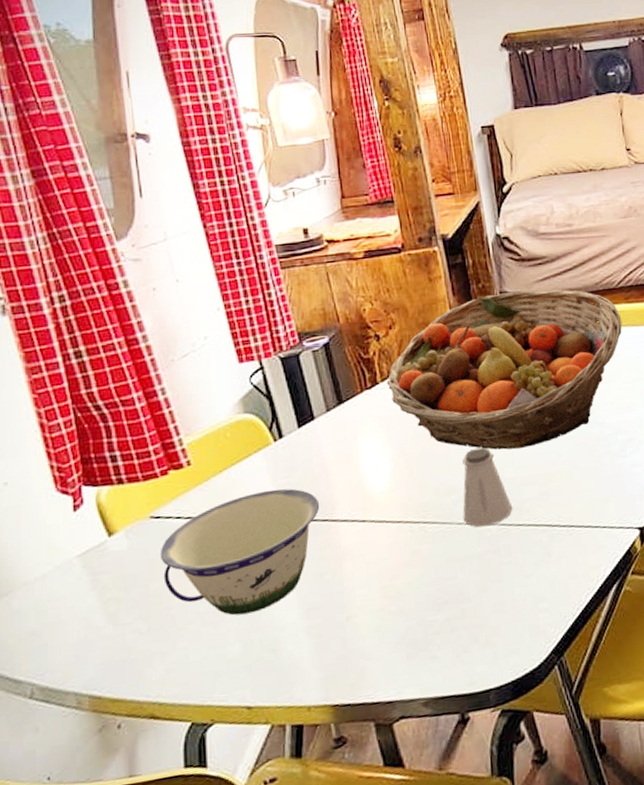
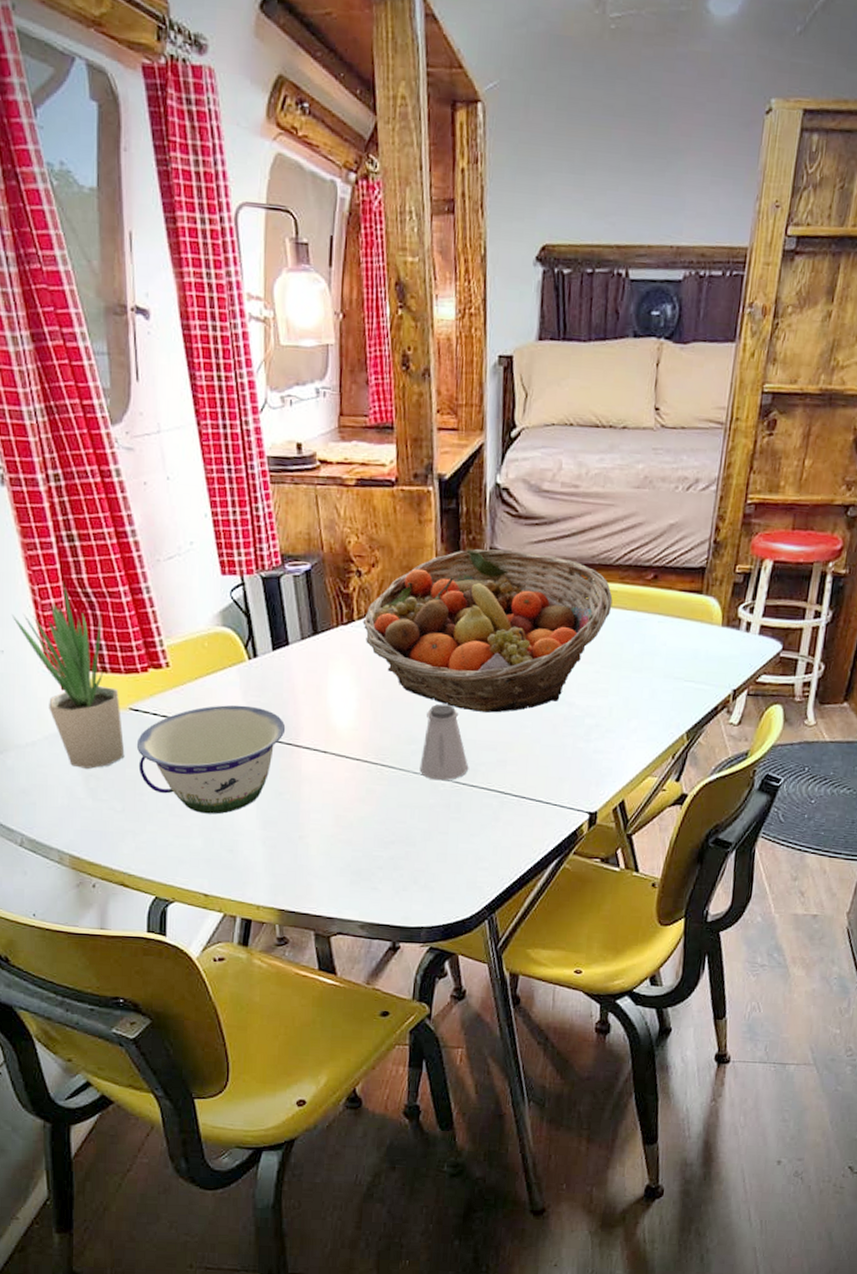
potted plant: none [15,398,148,593] -> present [11,581,125,769]

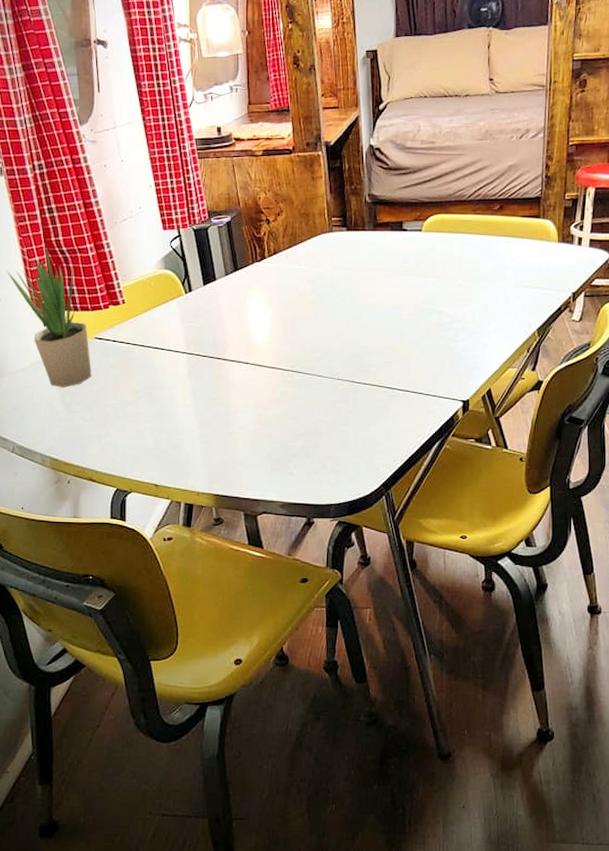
bowl: present [136,705,286,815] -> none [100,330,216,418]
fruit basket: present [362,549,613,713] -> none [272,195,468,324]
saltshaker: present [419,703,469,781] -> none [322,319,362,381]

